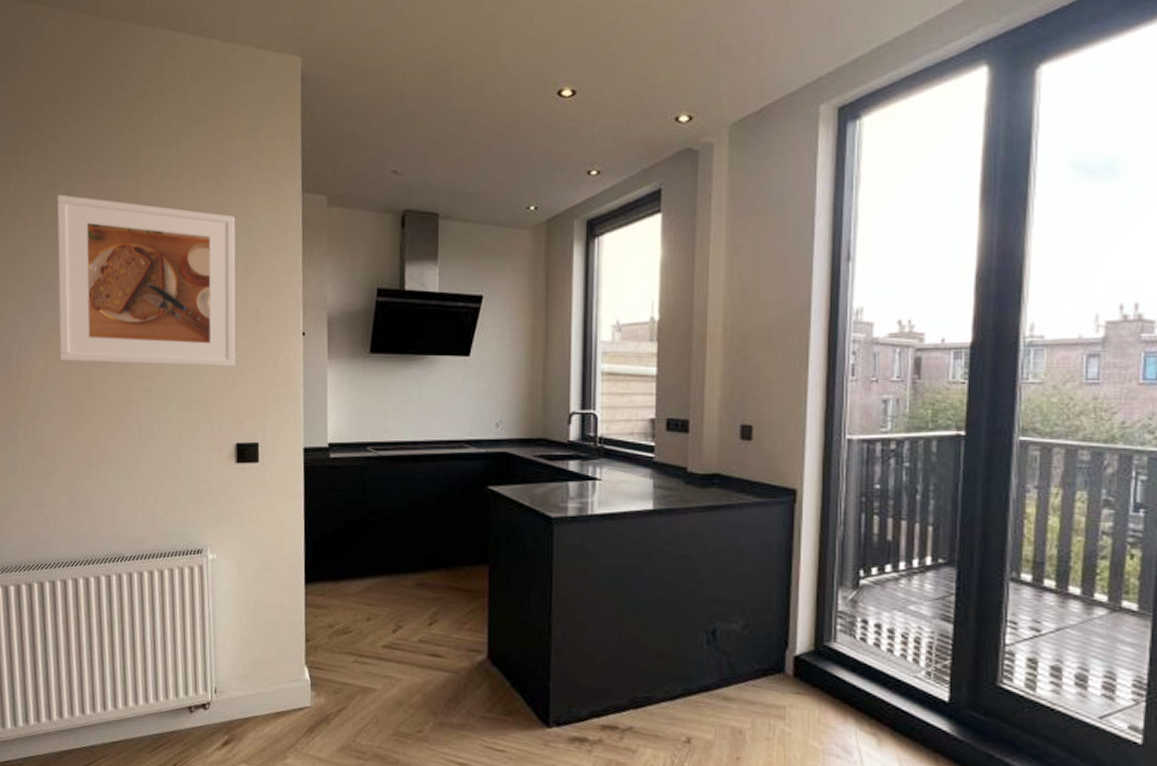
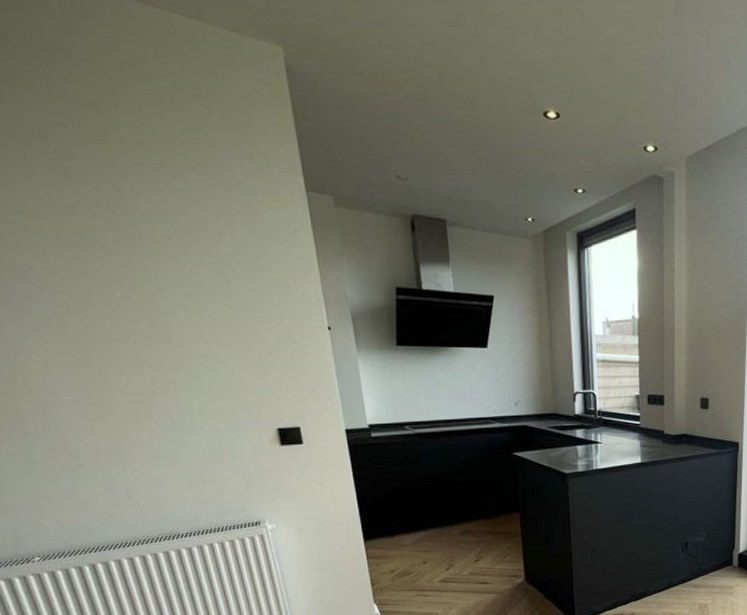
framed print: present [57,194,236,367] -> none [11,175,263,359]

